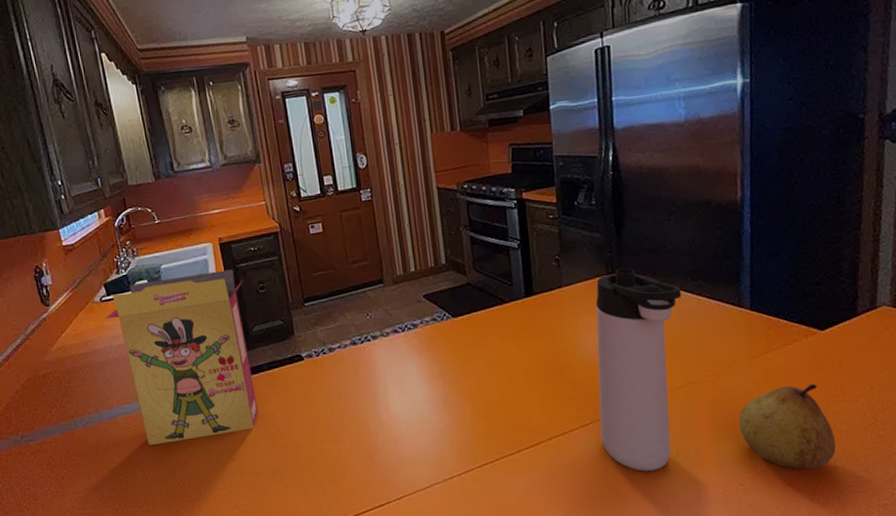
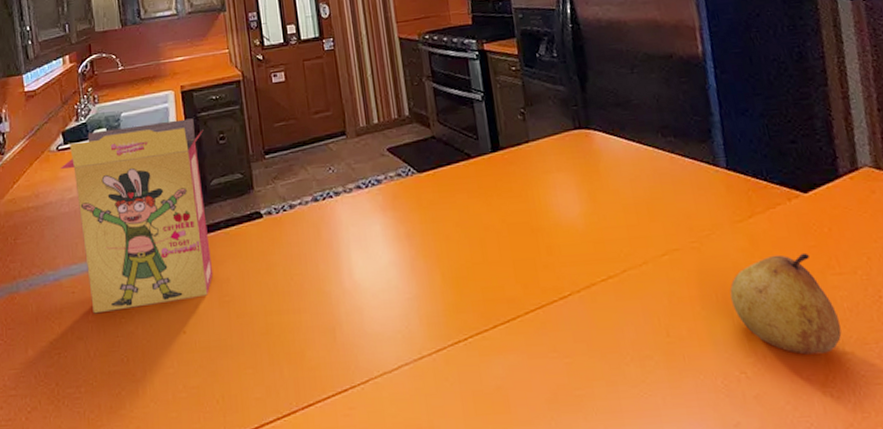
thermos bottle: present [595,268,682,472] -> none [564,122,661,354]

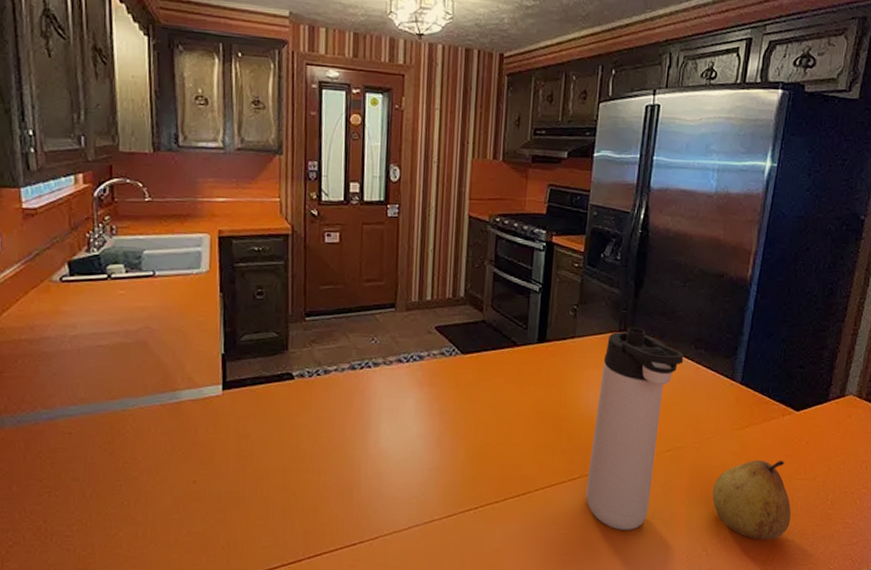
cereal box: present [60,118,213,314] -> none [63,266,240,457]
thermos bottle: none [564,122,661,354] -> present [585,327,684,530]

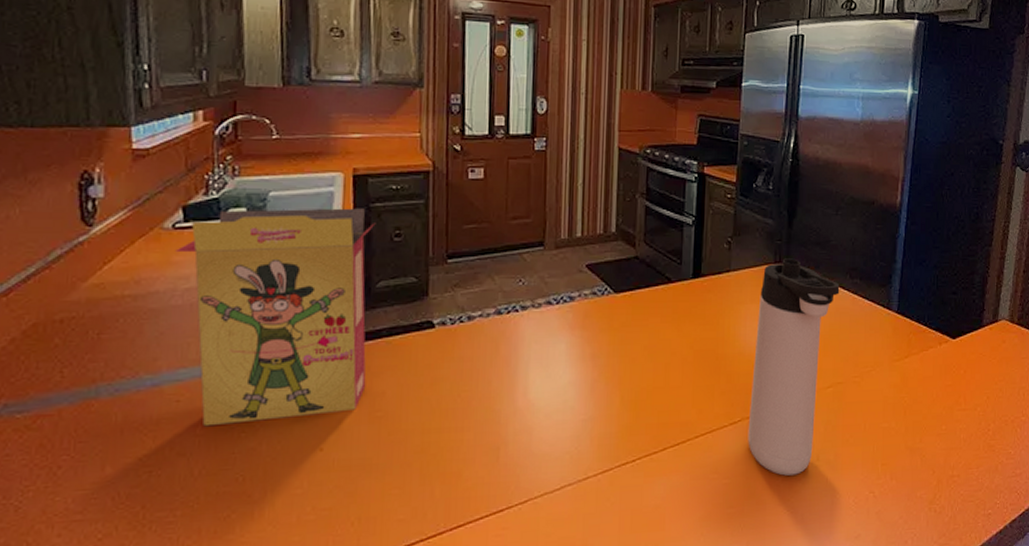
cereal box: none [63,266,240,457] -> present [176,208,376,427]
fruit: present [712,460,791,540] -> none [876,390,954,477]

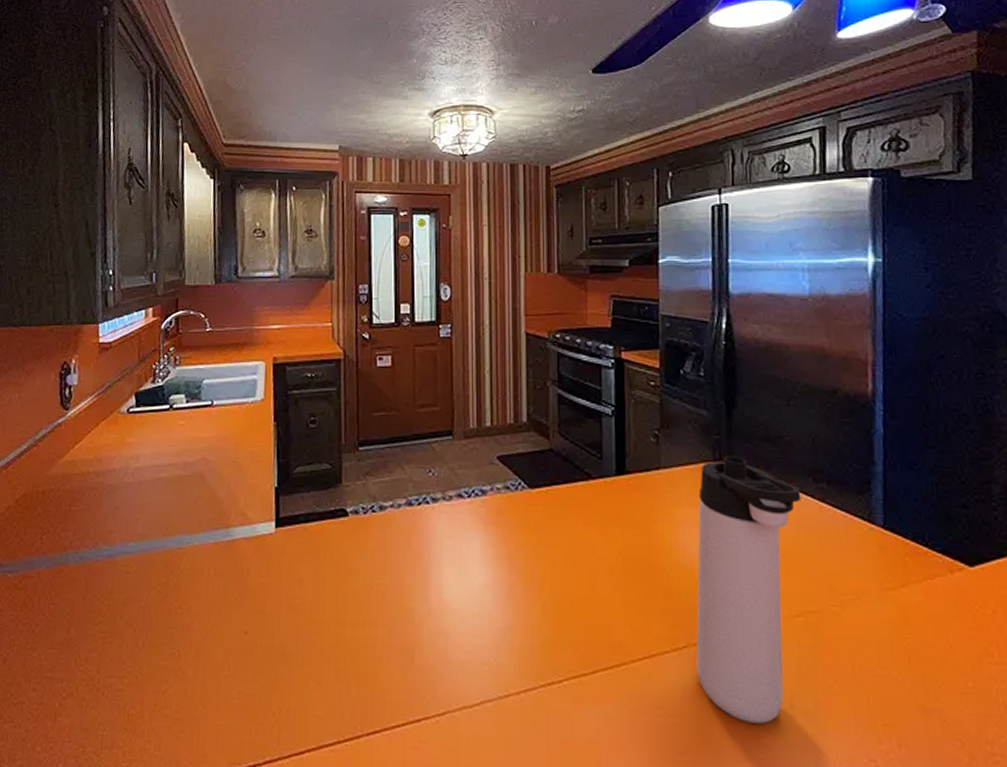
cereal box: present [176,208,376,427] -> none [129,395,293,600]

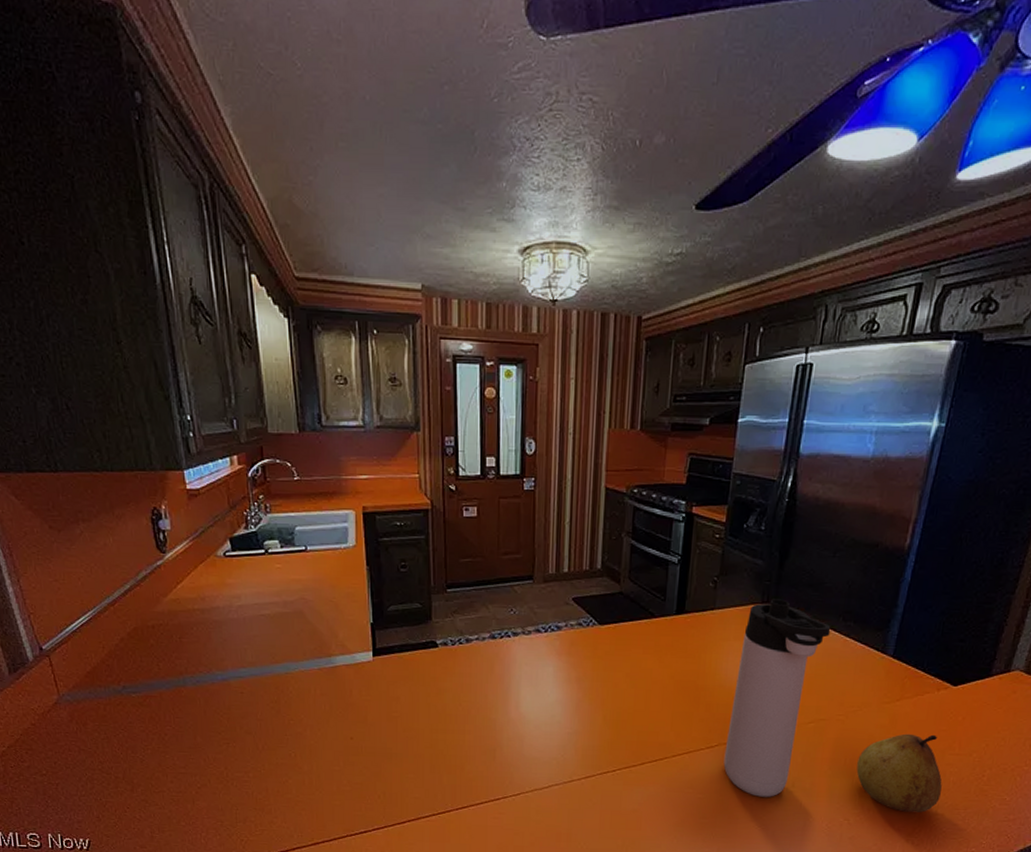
fruit: none [869,632,992,751] -> present [856,733,942,813]

